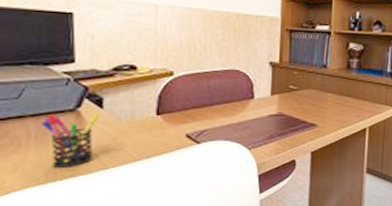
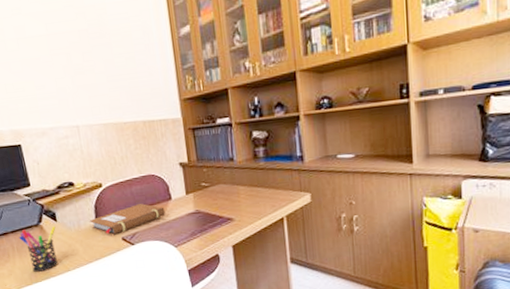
notebook: none [149,99,244,131] -> present [90,203,165,235]

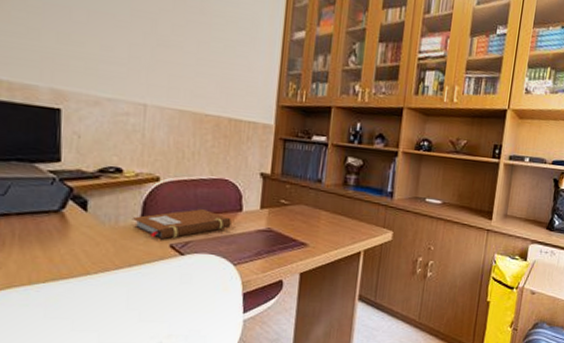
pen holder: present [19,226,59,272] -> none [26,214,84,270]

